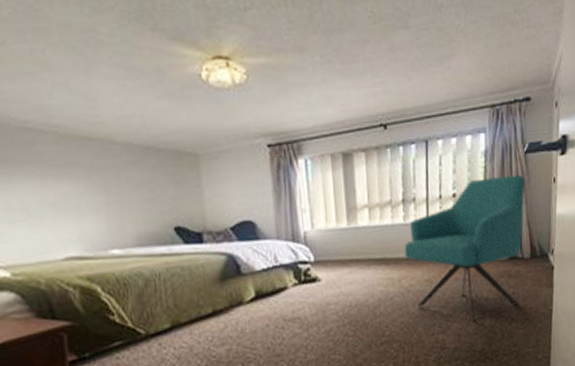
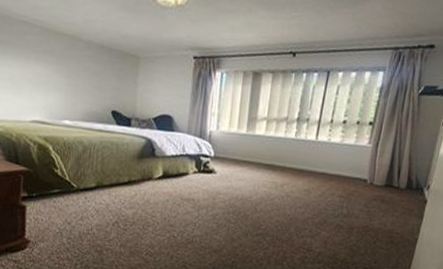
chair: present [404,174,526,322] -> none [290,111,415,234]

